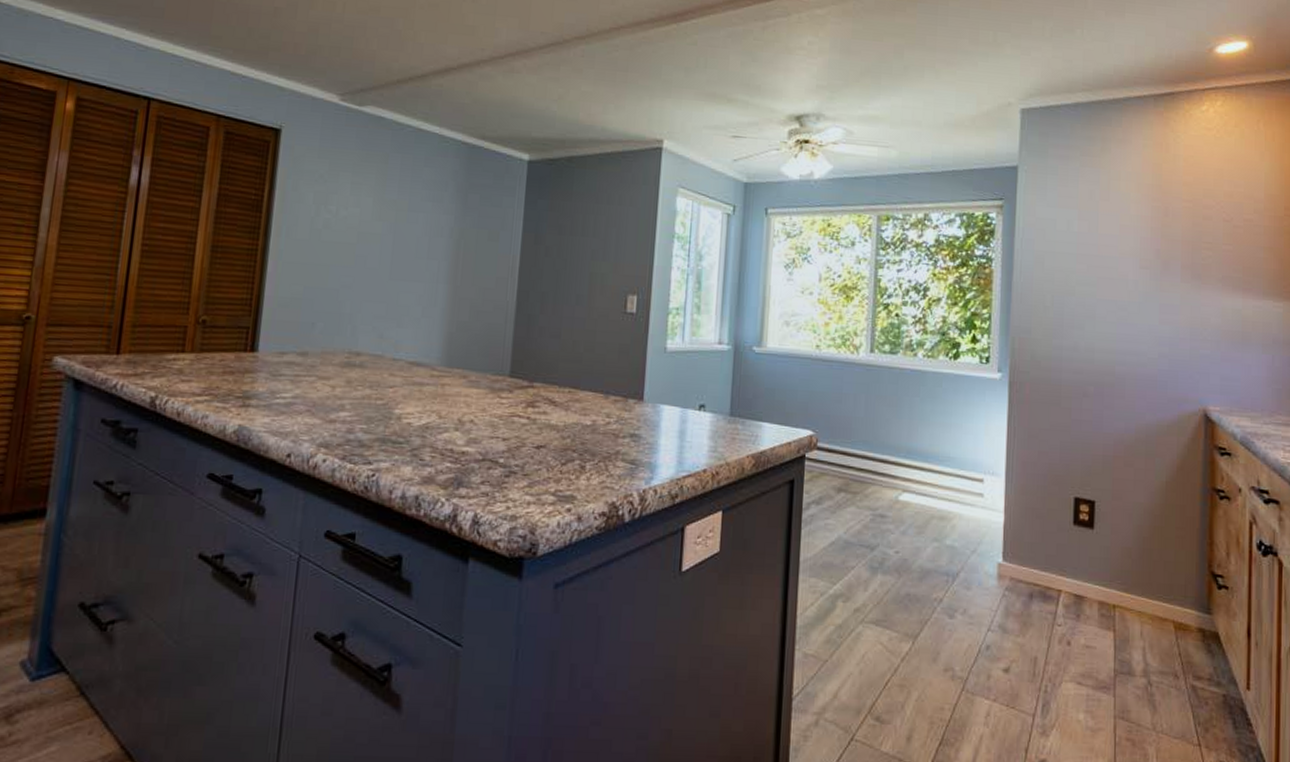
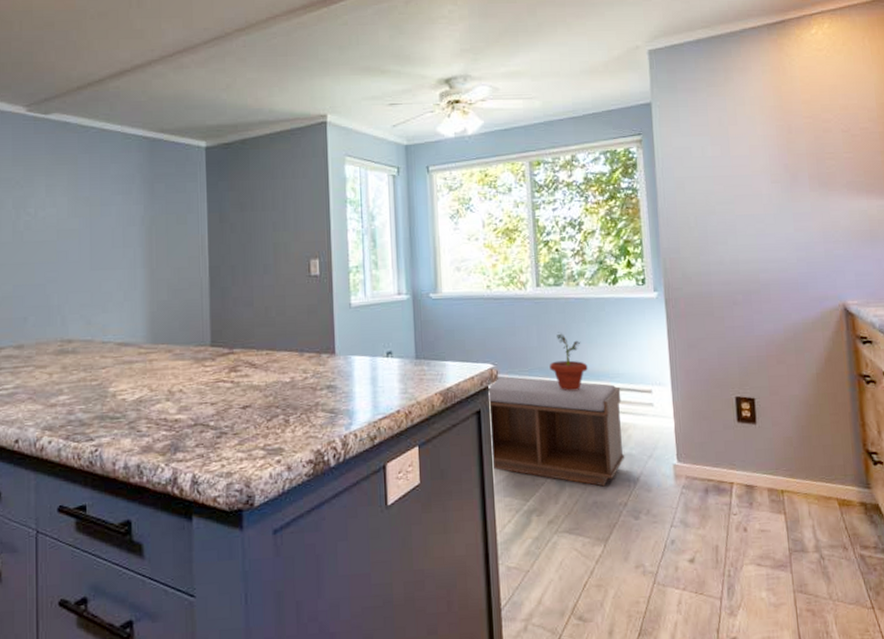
bench: none [802,446,950,578] -> present [490,377,625,487]
potted plant: none [875,404,916,470] -> present [550,332,588,391]

